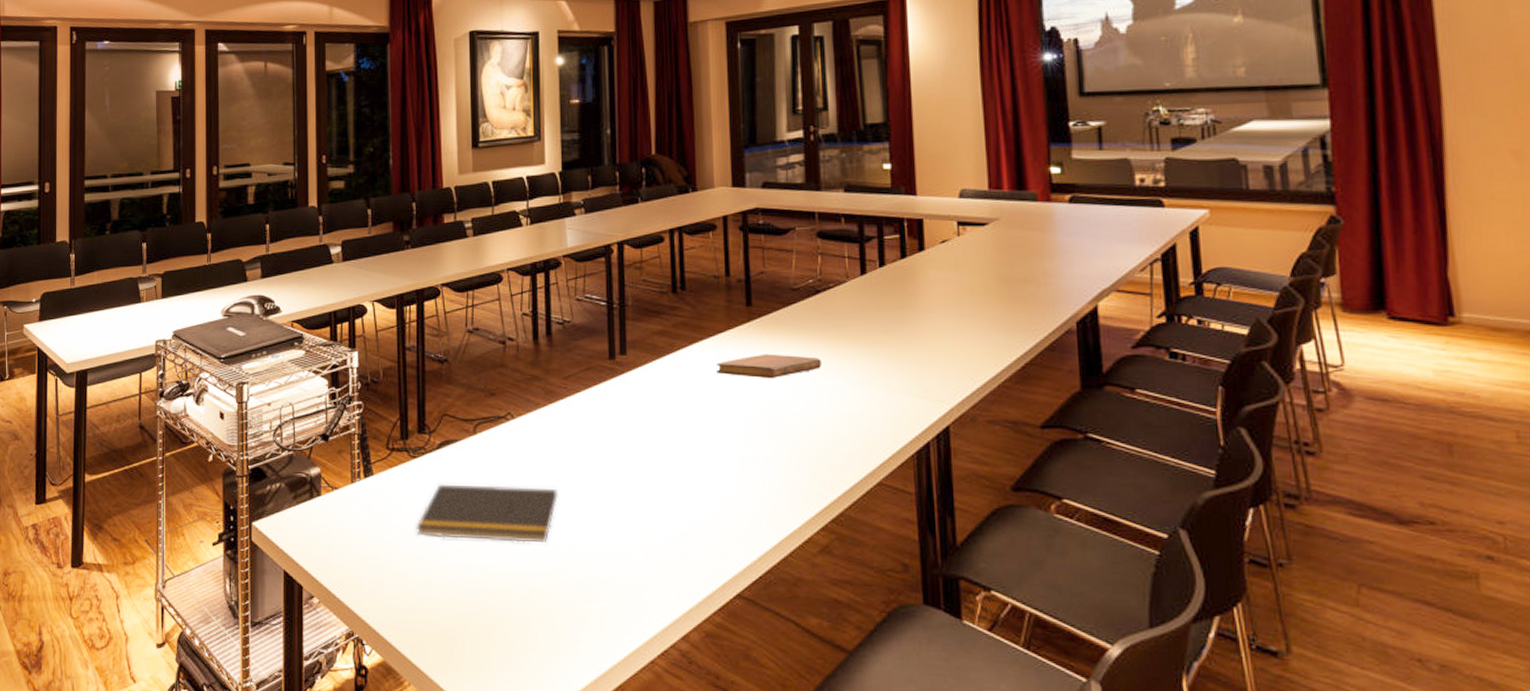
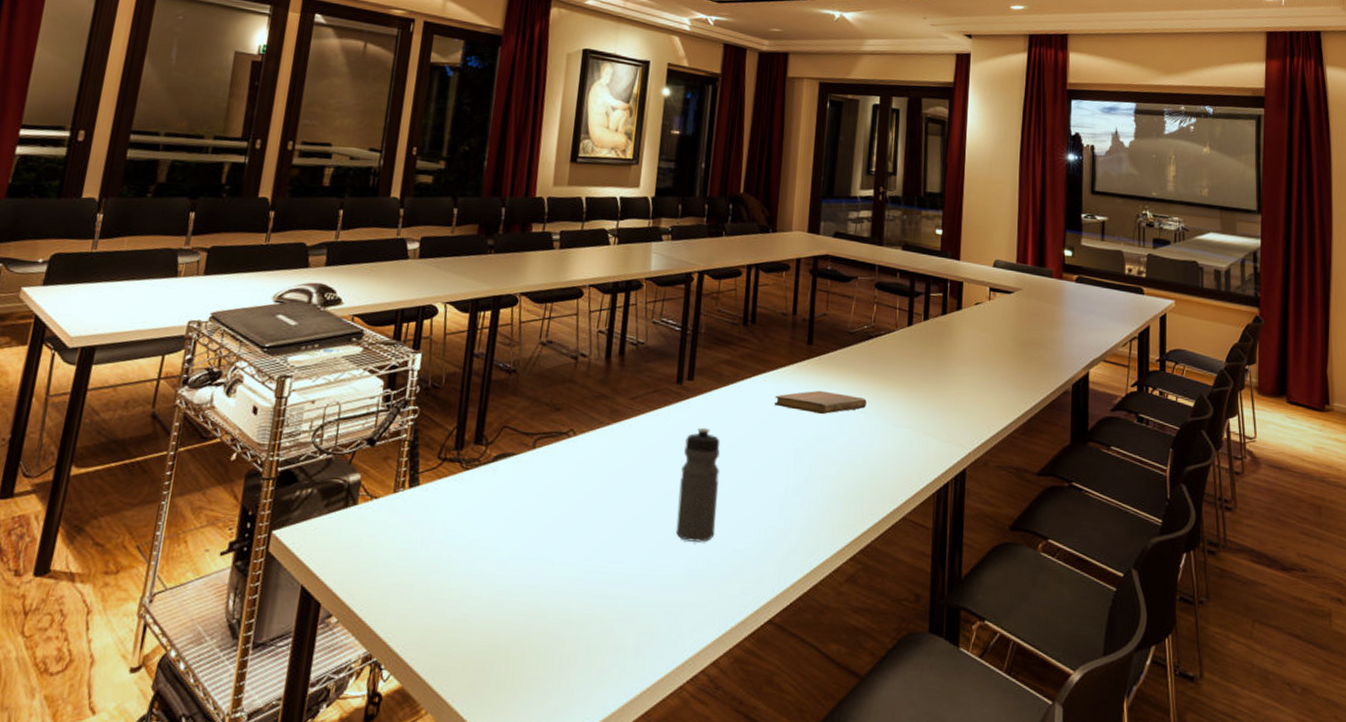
notepad: present [416,484,558,543] -> none [457,498,610,563]
water bottle: none [625,401,669,518] -> present [675,427,721,542]

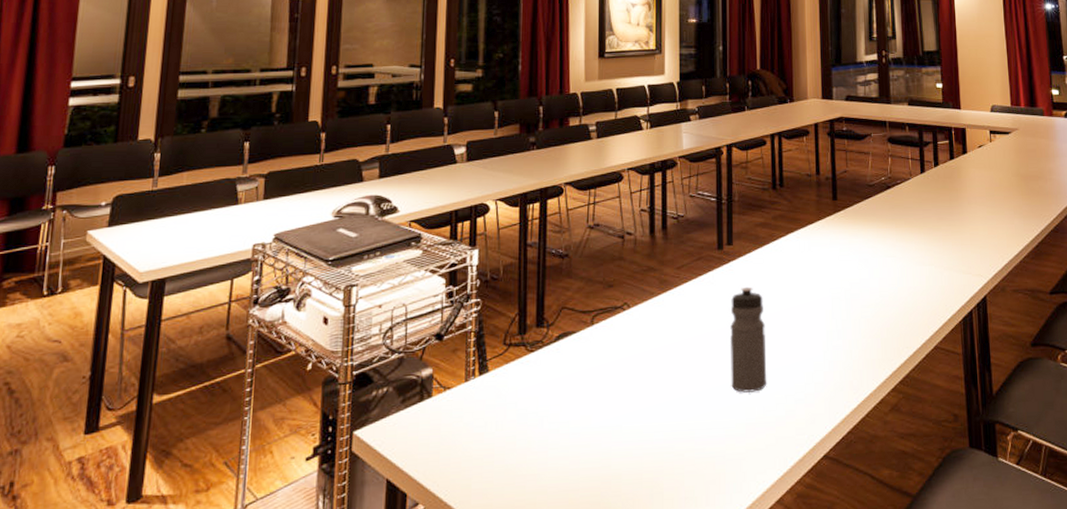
notebook: present [774,390,867,415] -> none [808,240,891,263]

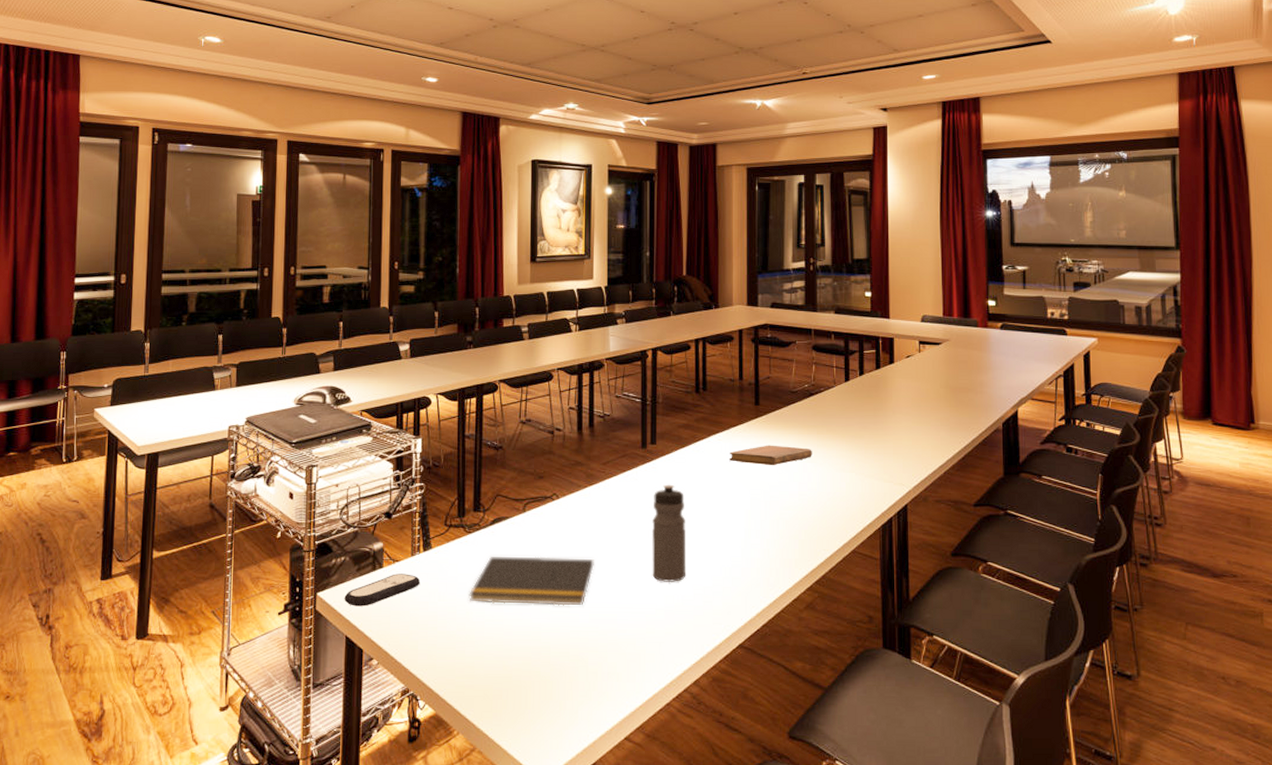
remote control: none [386,402,474,444] -> present [344,573,420,607]
notepad: none [530,372,669,430] -> present [469,556,594,606]
notebook: none [808,240,891,263] -> present [729,445,812,466]

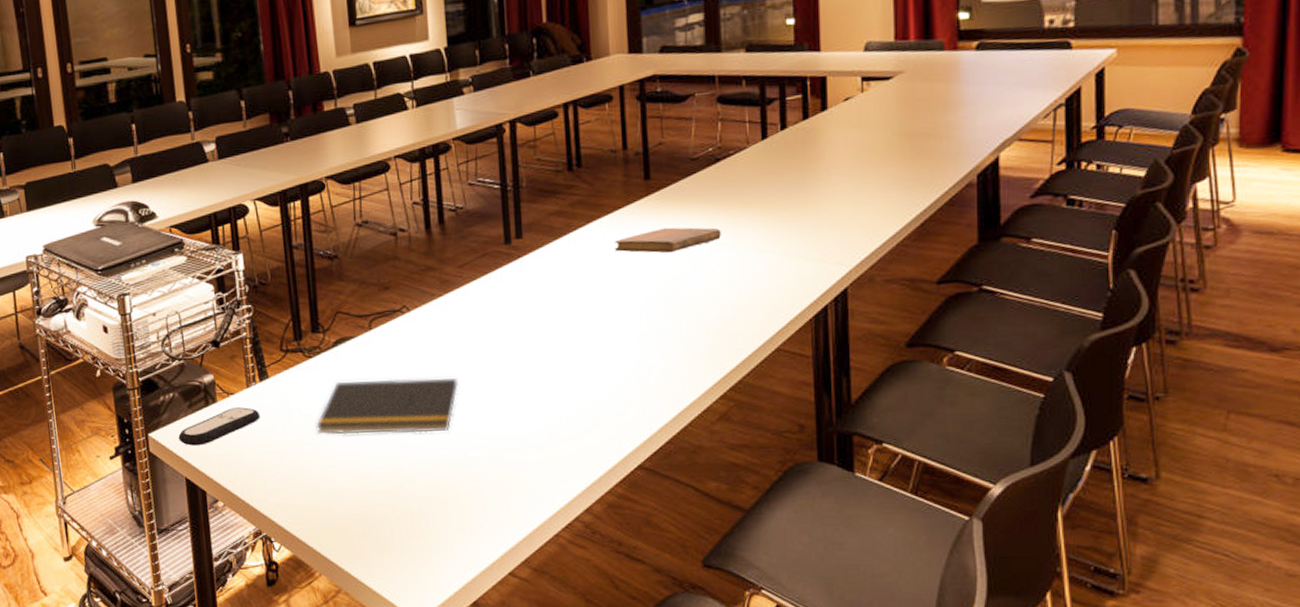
water bottle: present [652,484,687,582] -> none [524,284,570,399]

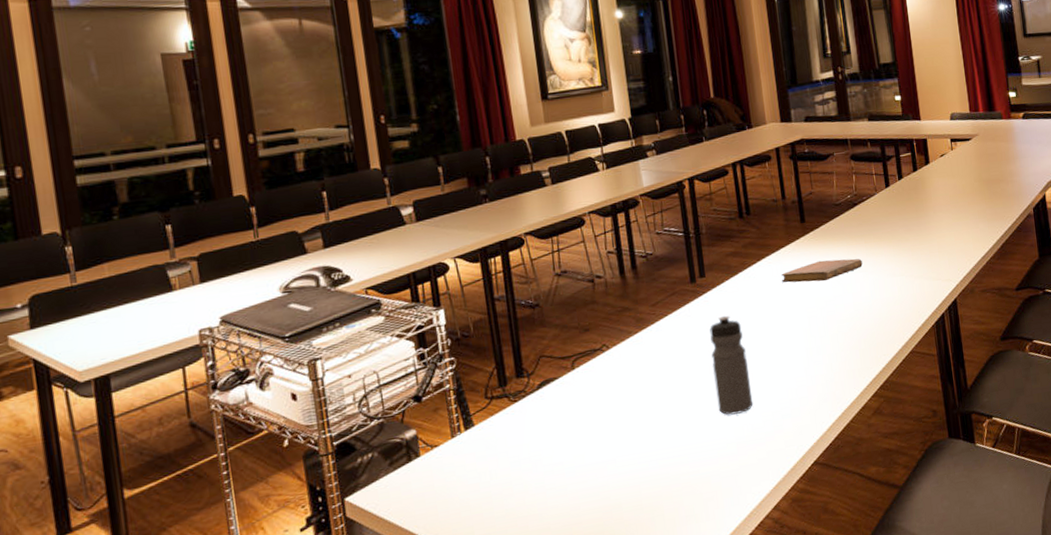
remote control: present [178,407,260,446] -> none [378,457,466,505]
notepad: present [316,378,458,435] -> none [523,405,657,474]
water bottle: none [524,284,570,399] -> present [710,315,754,415]

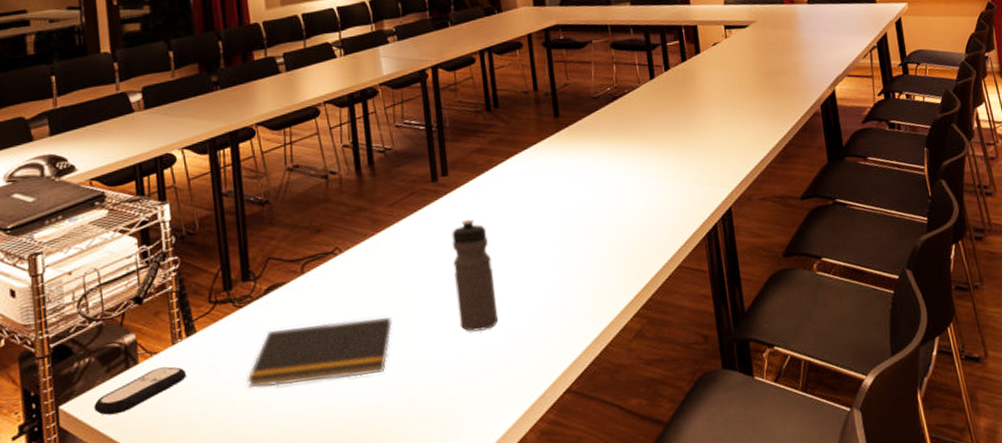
remote control: none [378,457,466,505] -> present [94,366,186,416]
notepad: none [523,405,657,474] -> present [247,317,392,389]
notebook: present [781,258,863,283] -> none [532,158,624,185]

